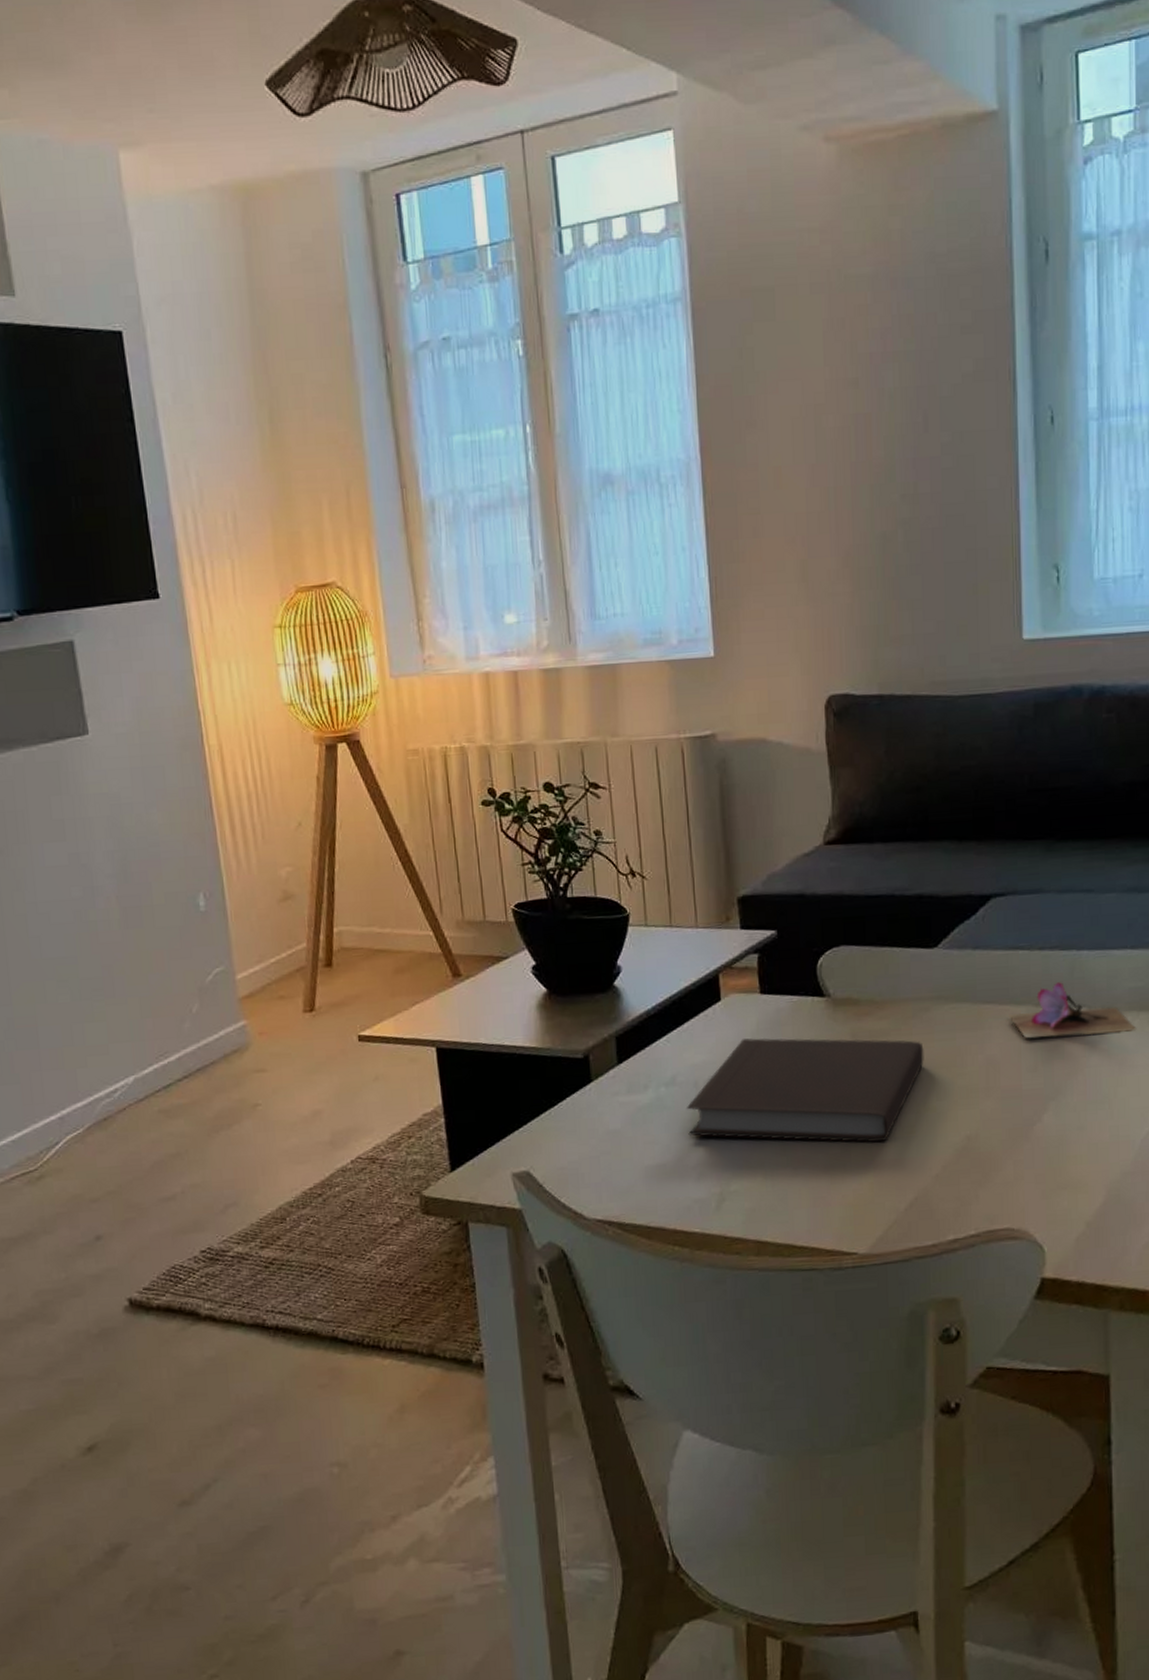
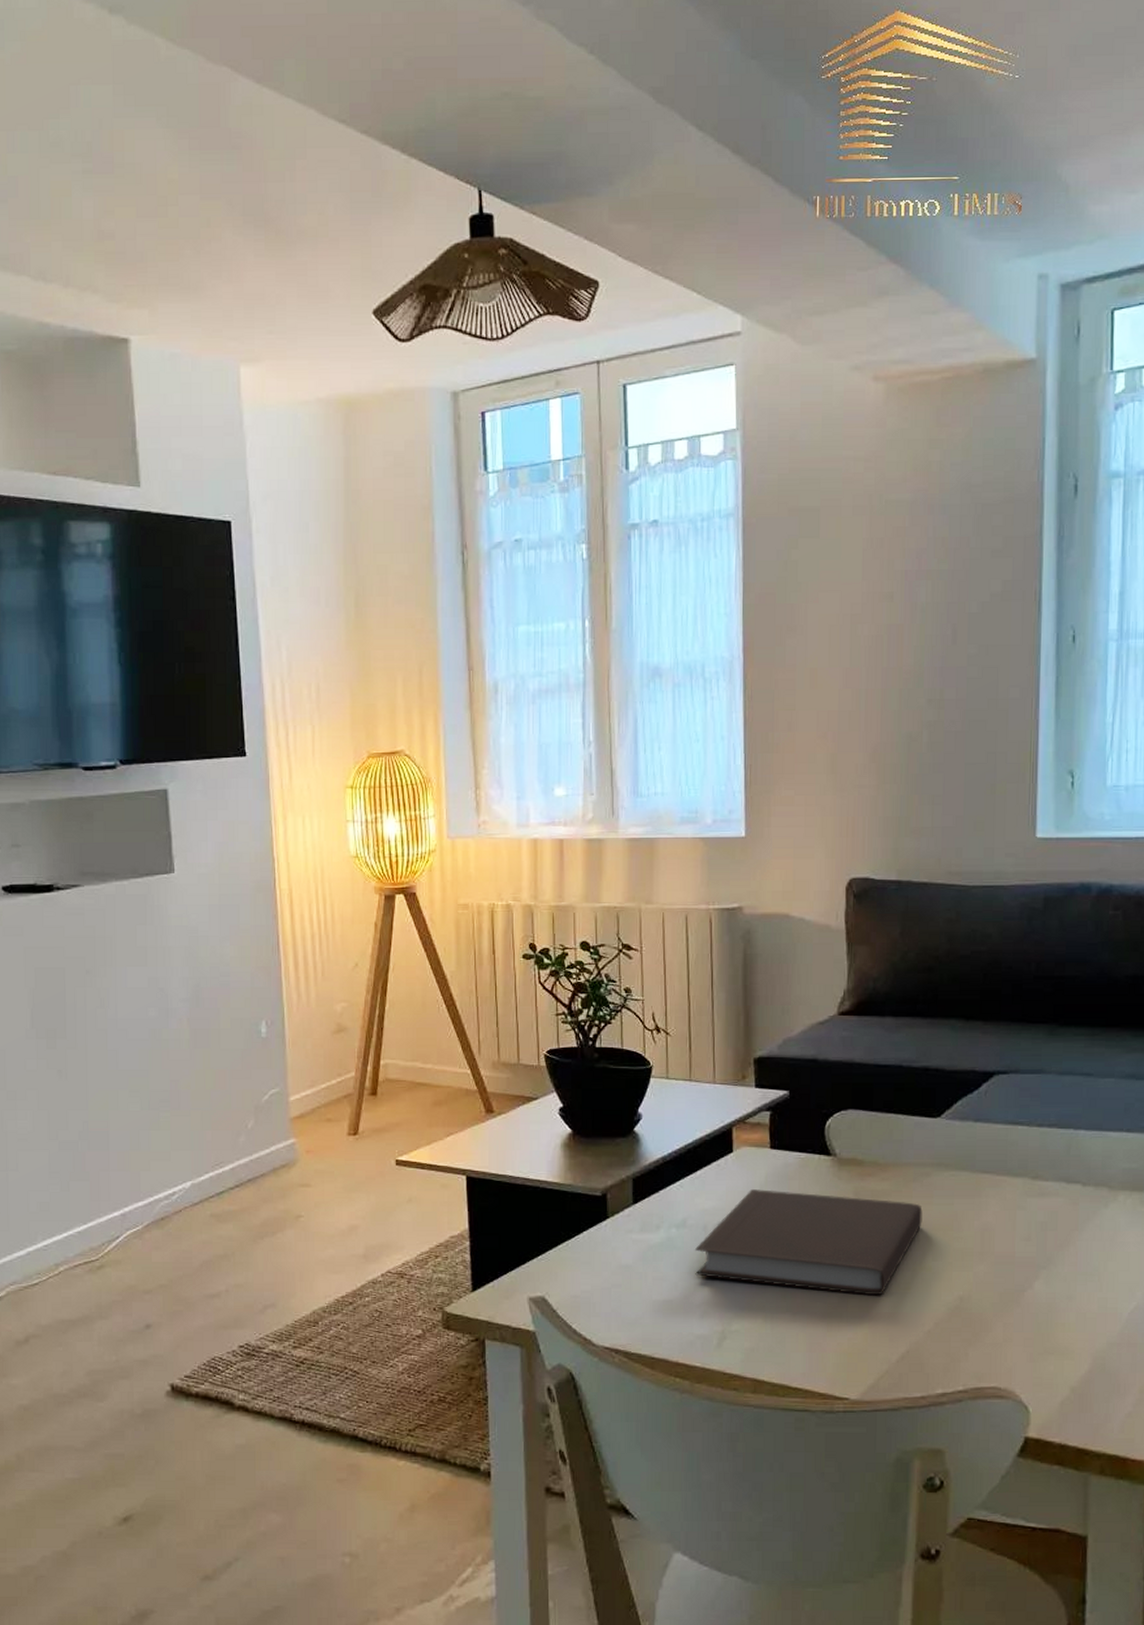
flower: present [1008,982,1137,1039] -> none [1005,1158,1129,1211]

